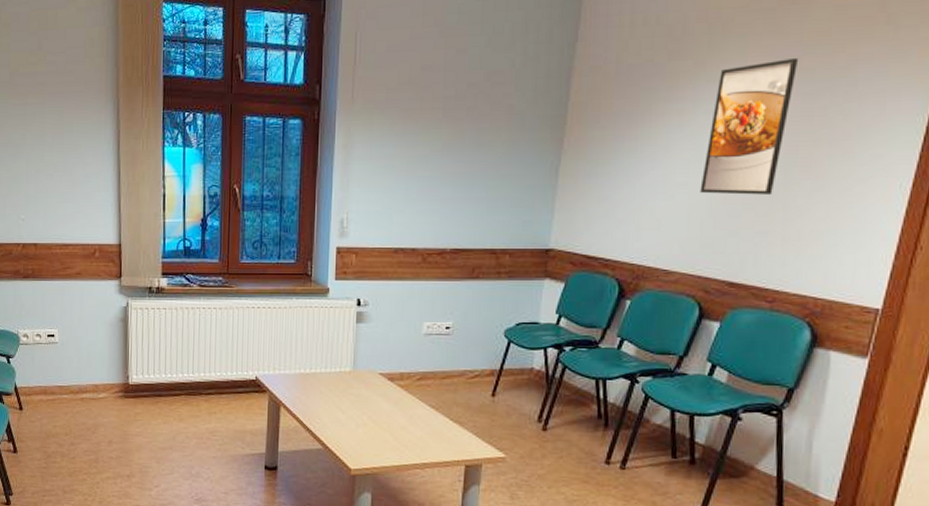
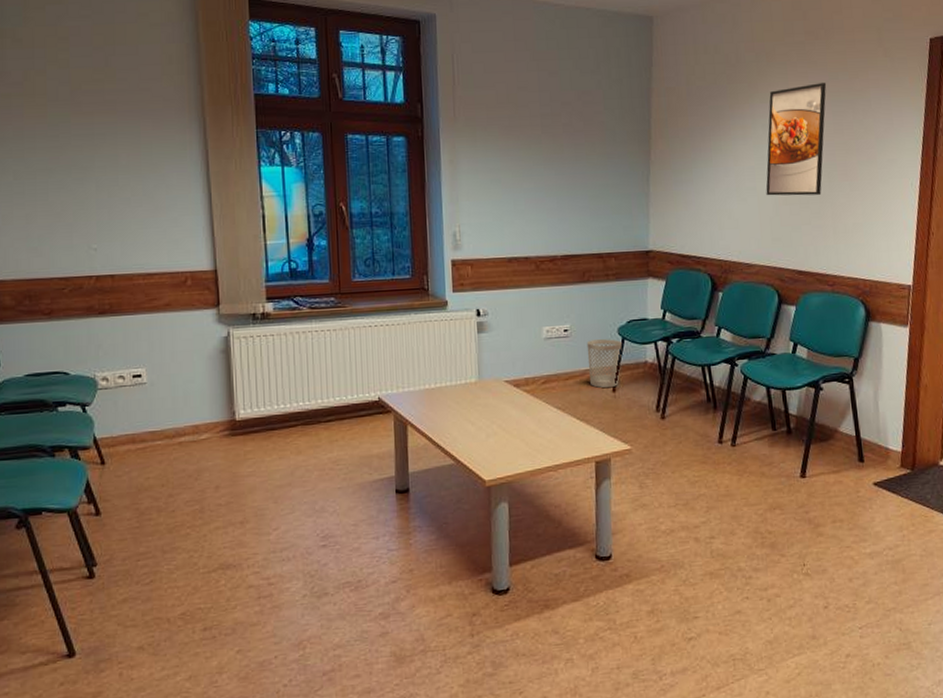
wastebasket: none [467,340,507,392] -> present [586,339,622,388]

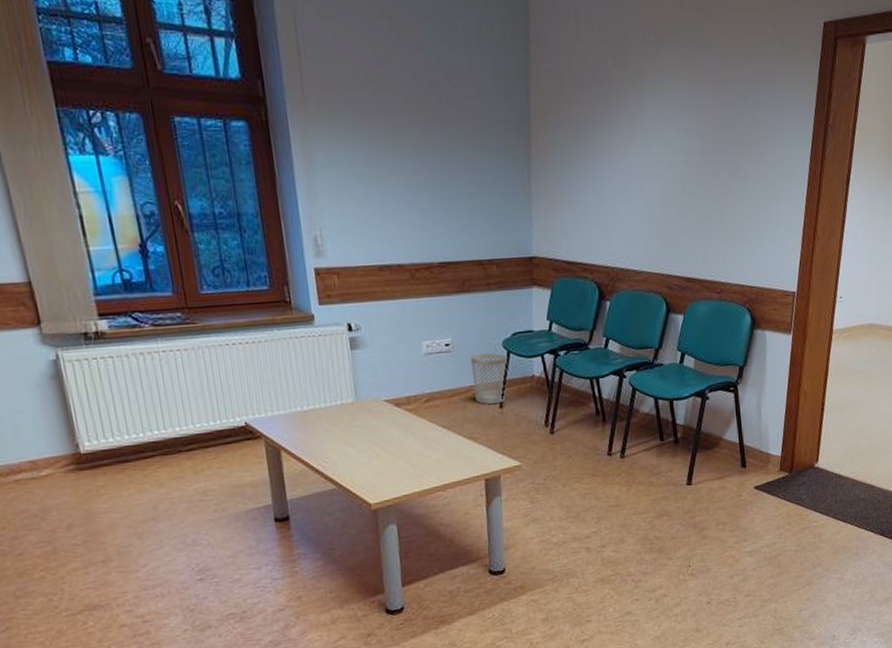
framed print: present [766,82,827,196] -> none [653,68,718,197]

